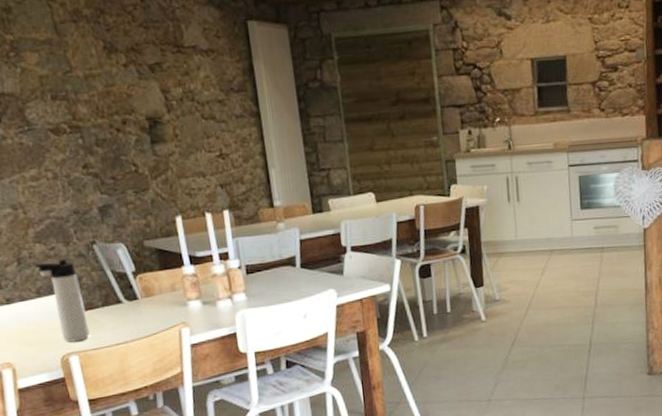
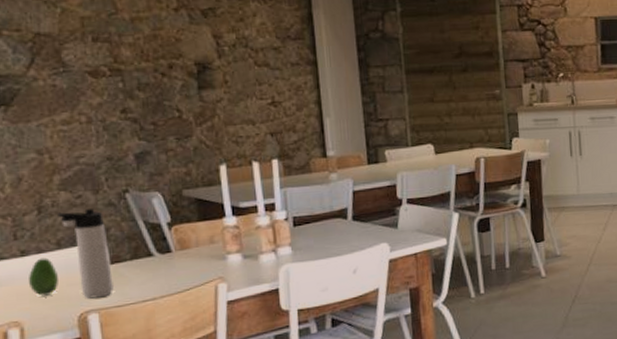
fruit: none [15,305,42,340] -> present [28,257,58,296]

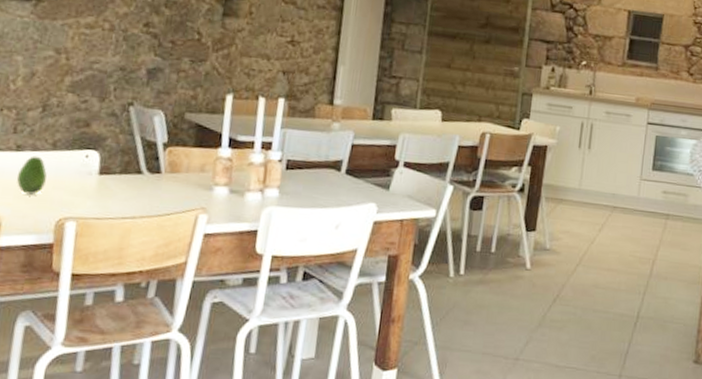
thermos bottle: present [58,209,114,299] -> none [60,114,104,207]

